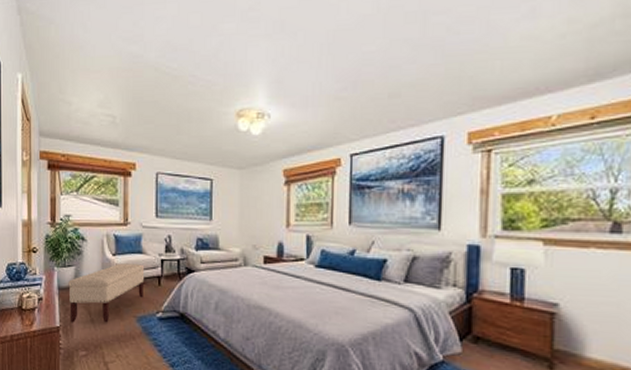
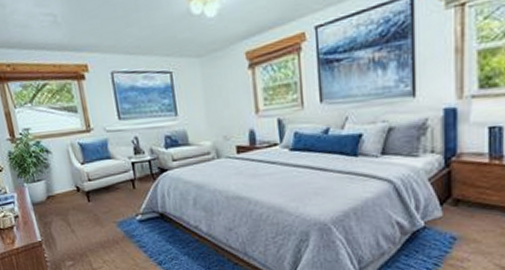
bench: present [68,263,145,323] -> none [41,169,120,236]

